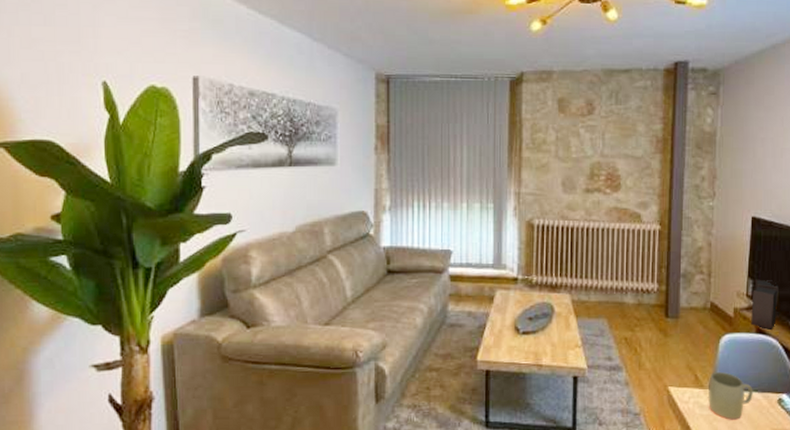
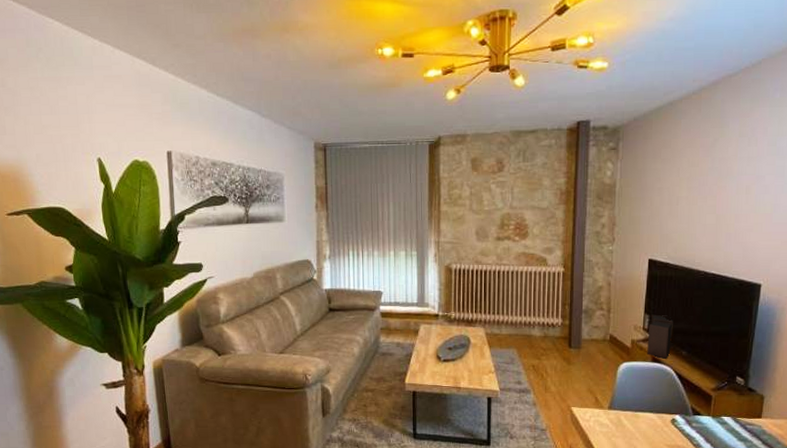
mug: present [708,371,753,420] -> none [607,394,649,436]

